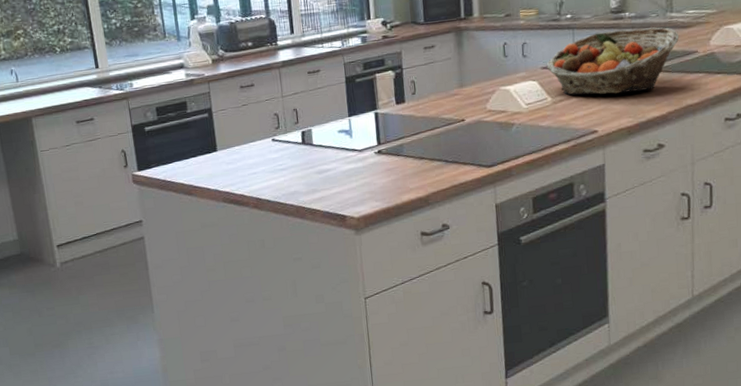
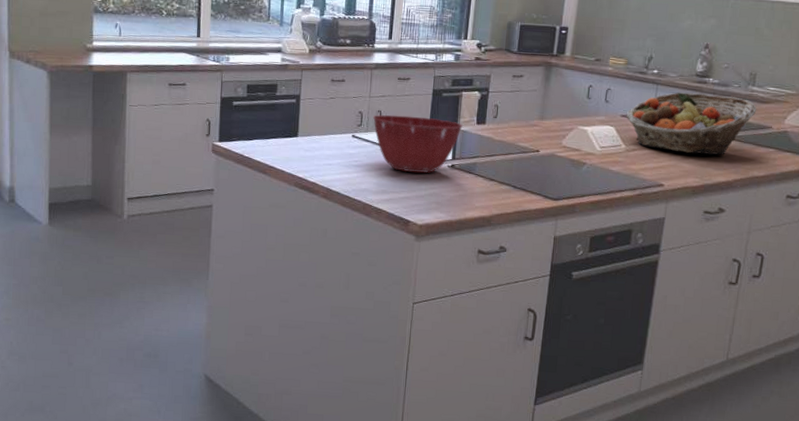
mixing bowl: none [289,106,383,167] -> present [372,115,463,173]

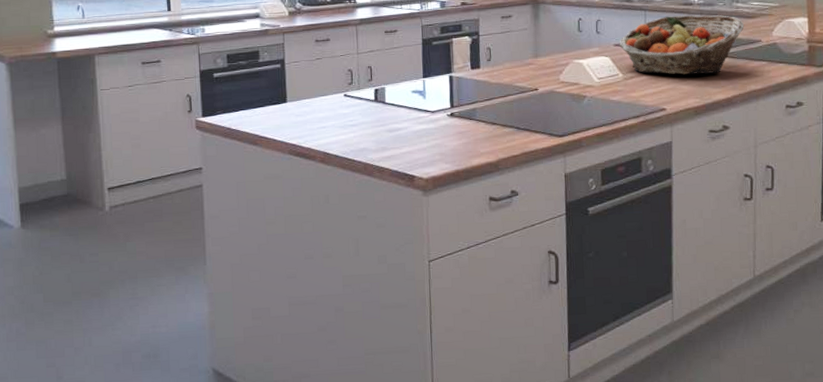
mixing bowl: present [372,115,463,173] -> none [363,68,457,126]

